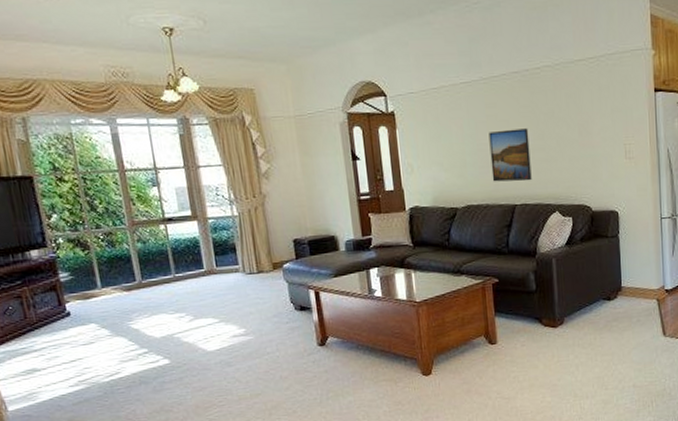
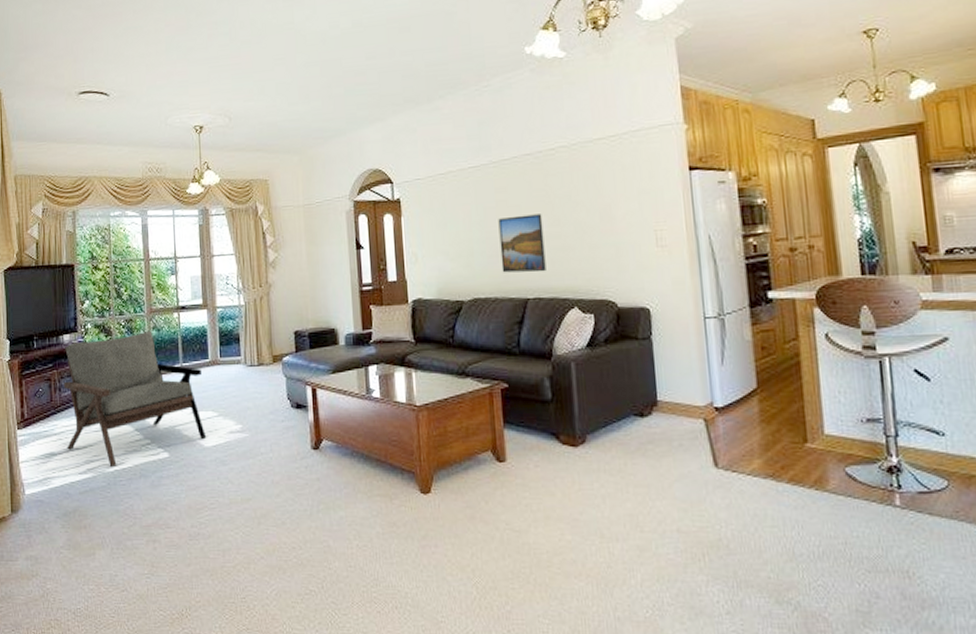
armchair: none [34,243,208,378] -> present [64,330,206,468]

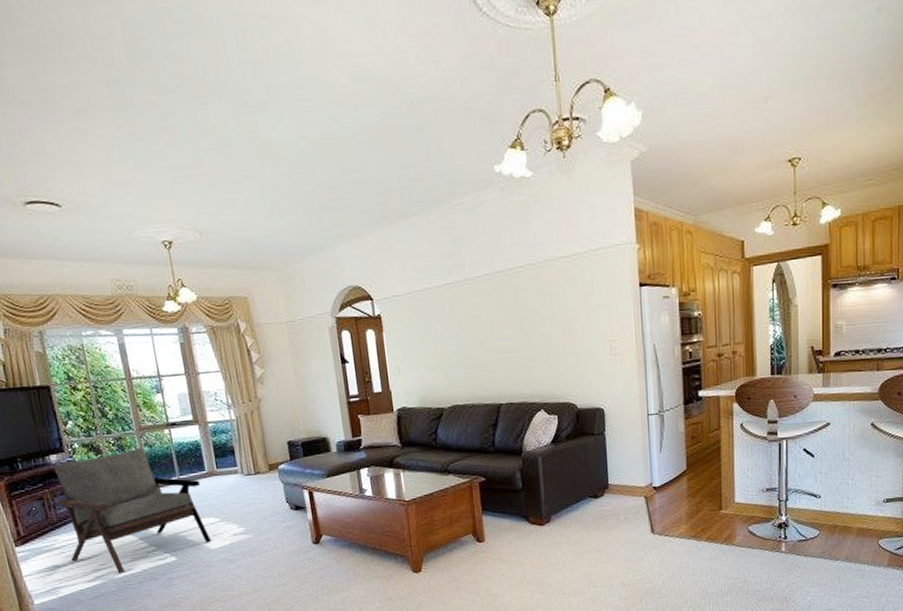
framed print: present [498,214,546,273] -> none [473,327,517,382]

